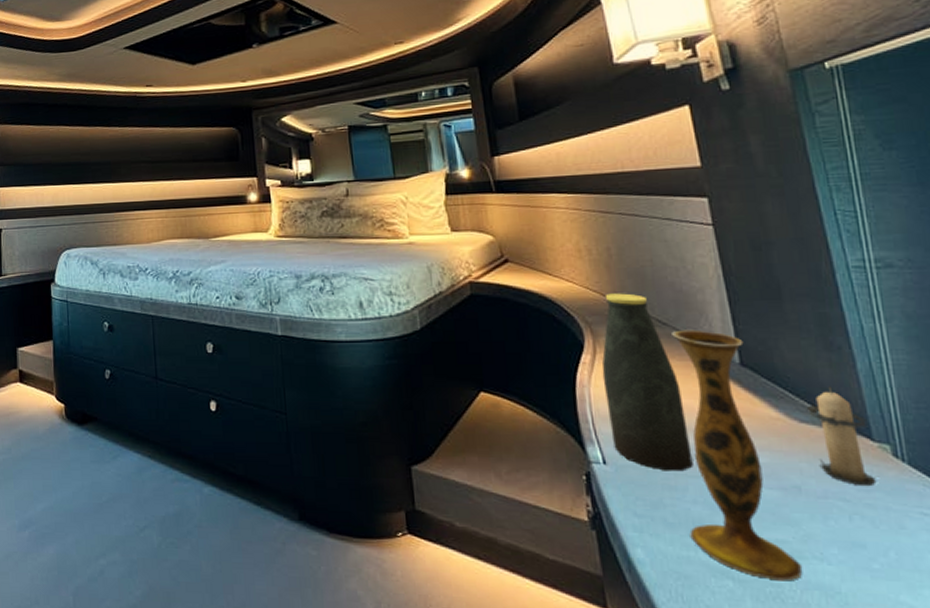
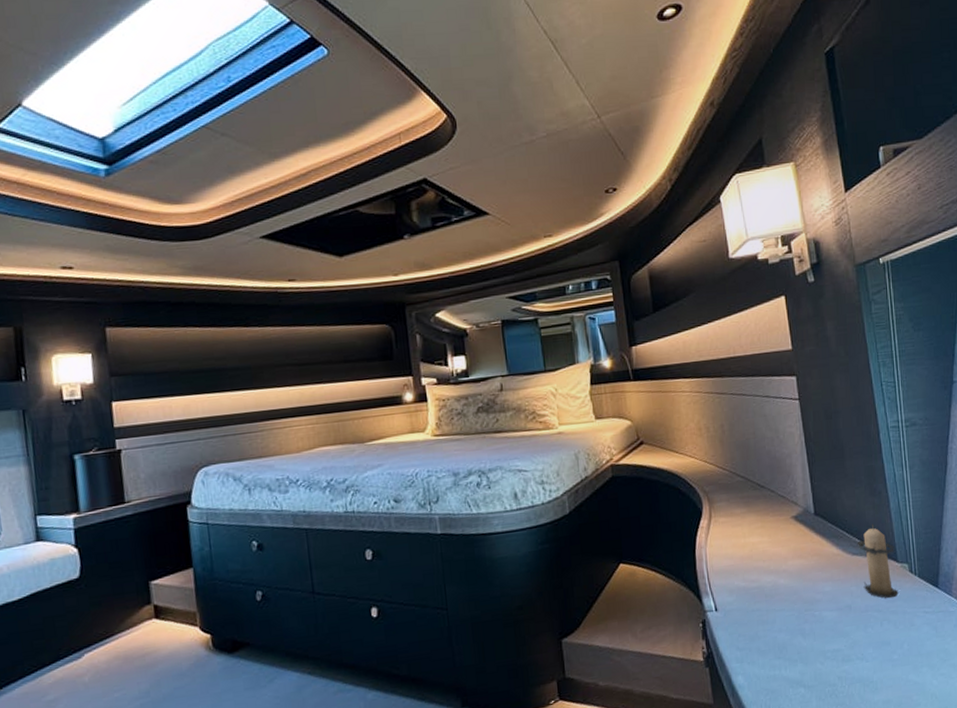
bottle: present [601,293,693,472] -> none [715,463,780,610]
vase: present [671,329,803,581] -> none [767,489,850,682]

